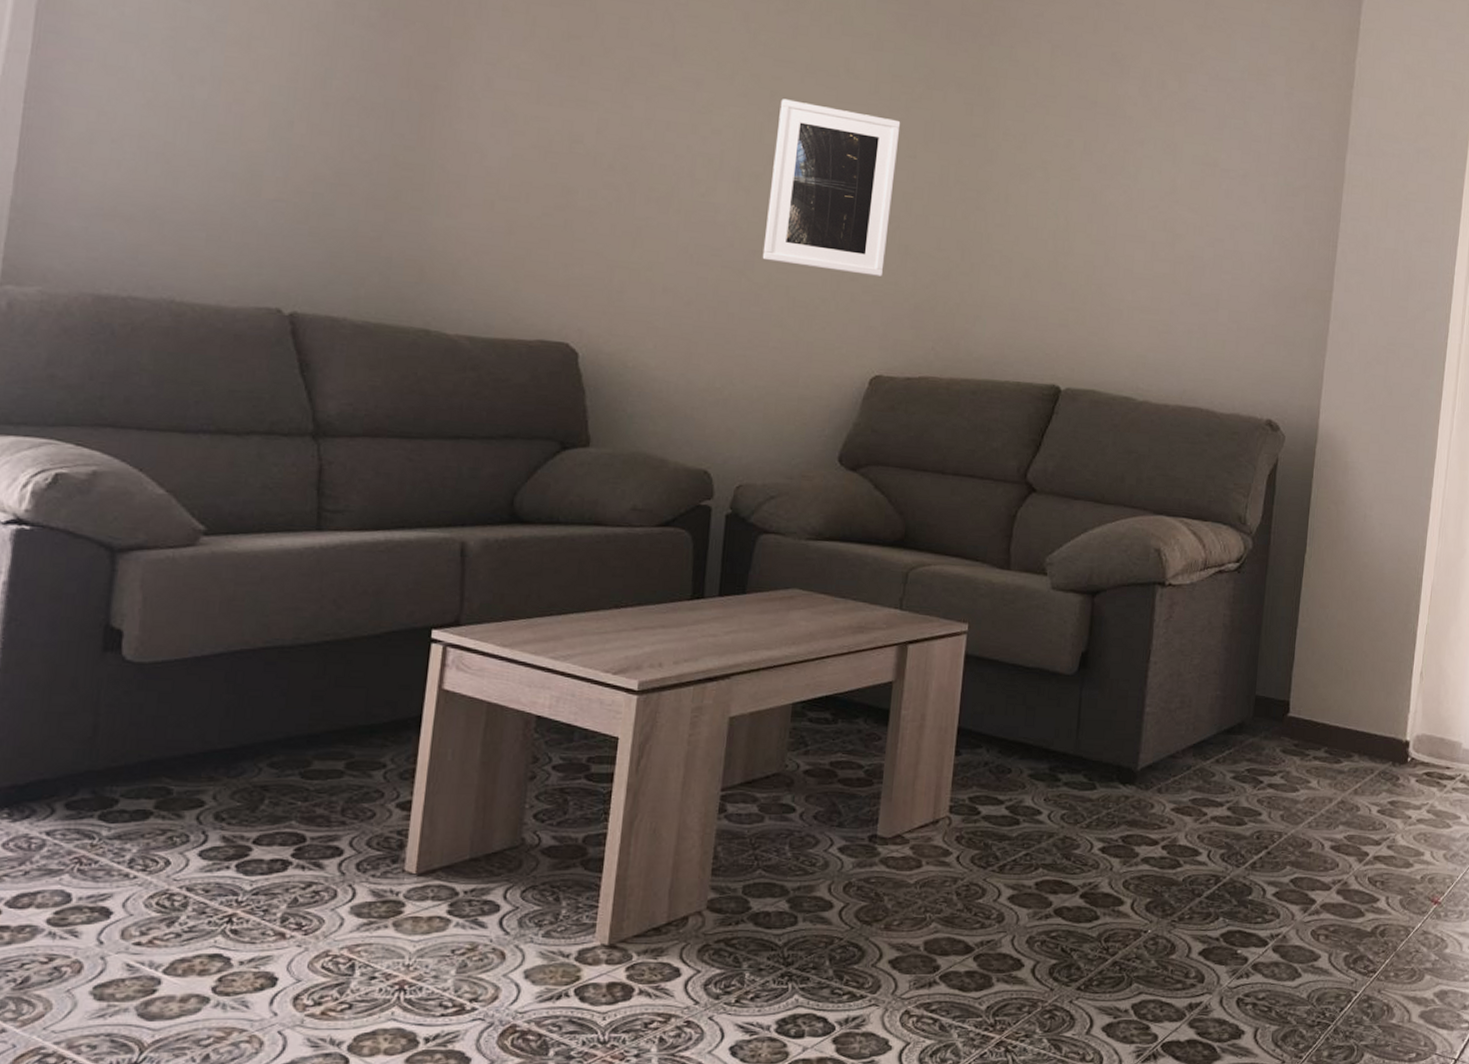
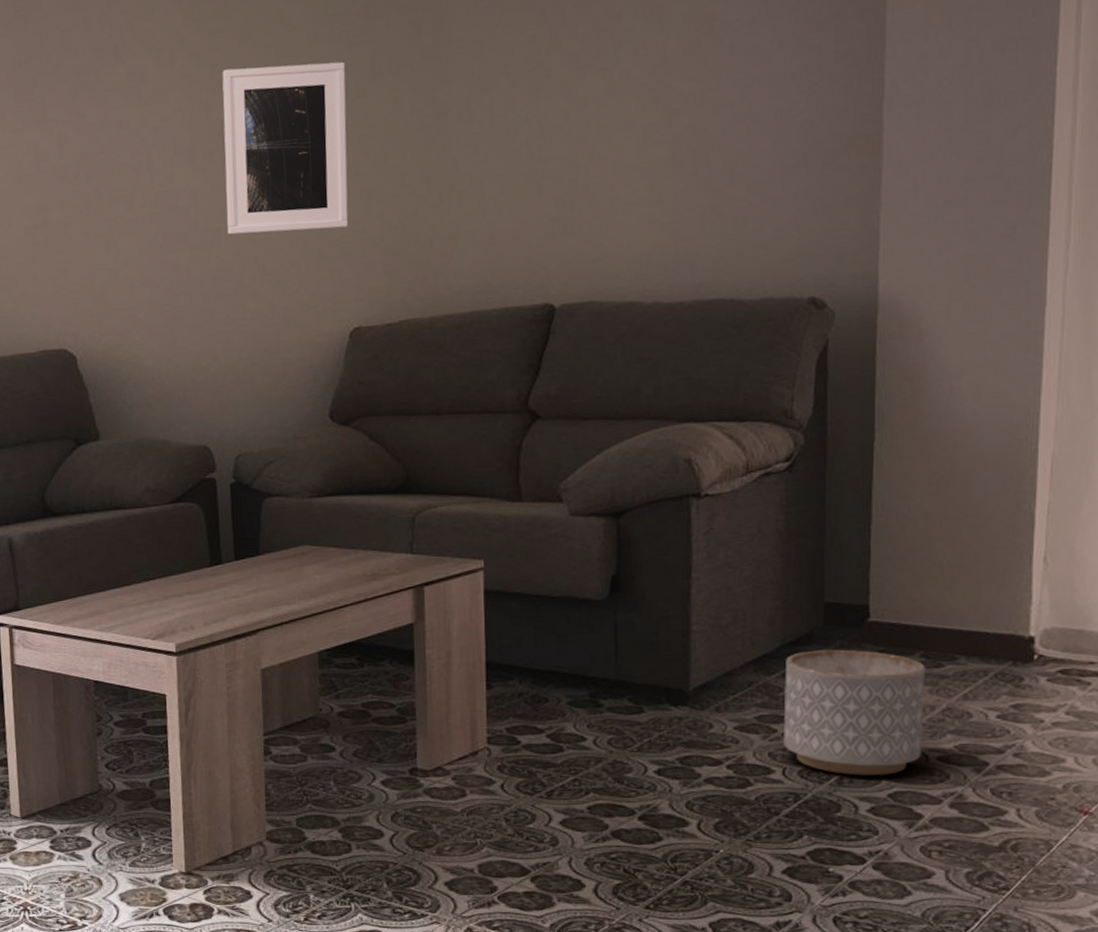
planter: none [1211,739,1328,861] -> present [783,649,925,775]

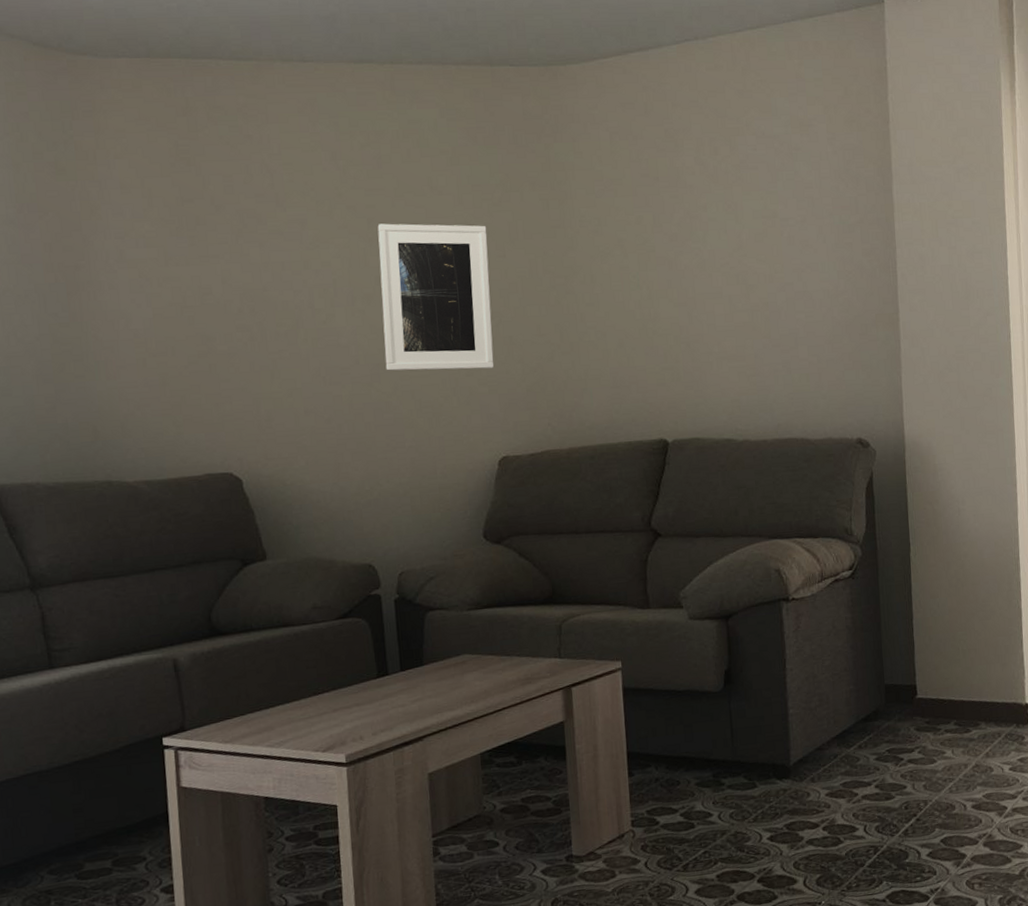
planter: present [783,649,925,775] -> none [860,722,961,827]

